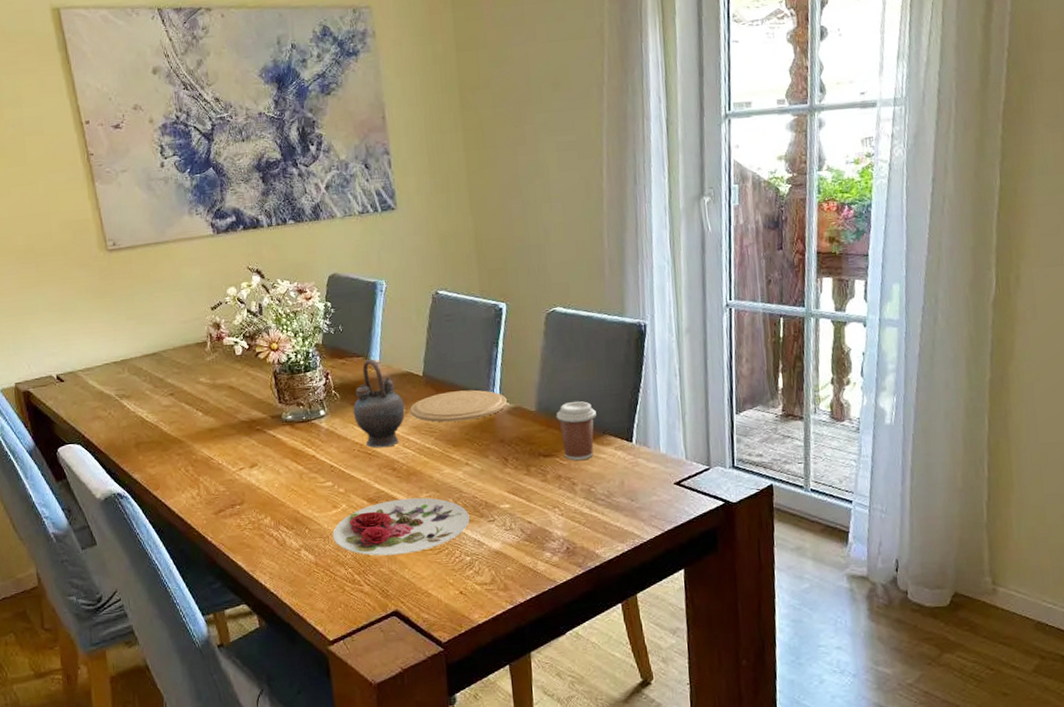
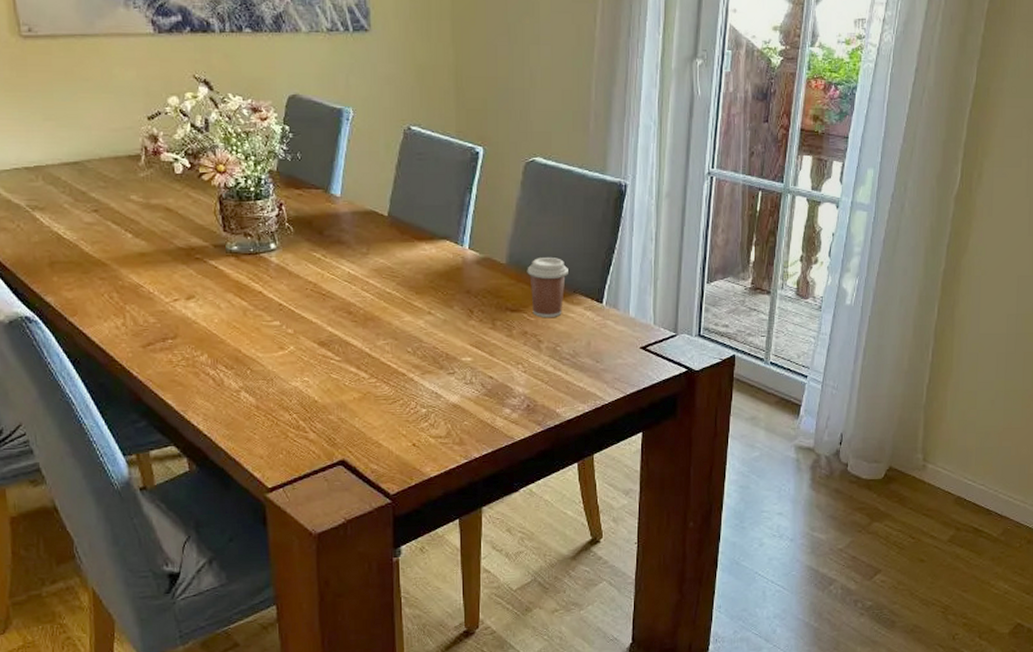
plate: present [332,497,470,556] -> none [277,344,428,403]
teapot: present [352,359,405,448] -> none [307,192,366,289]
plate: present [410,389,507,423] -> none [371,236,476,268]

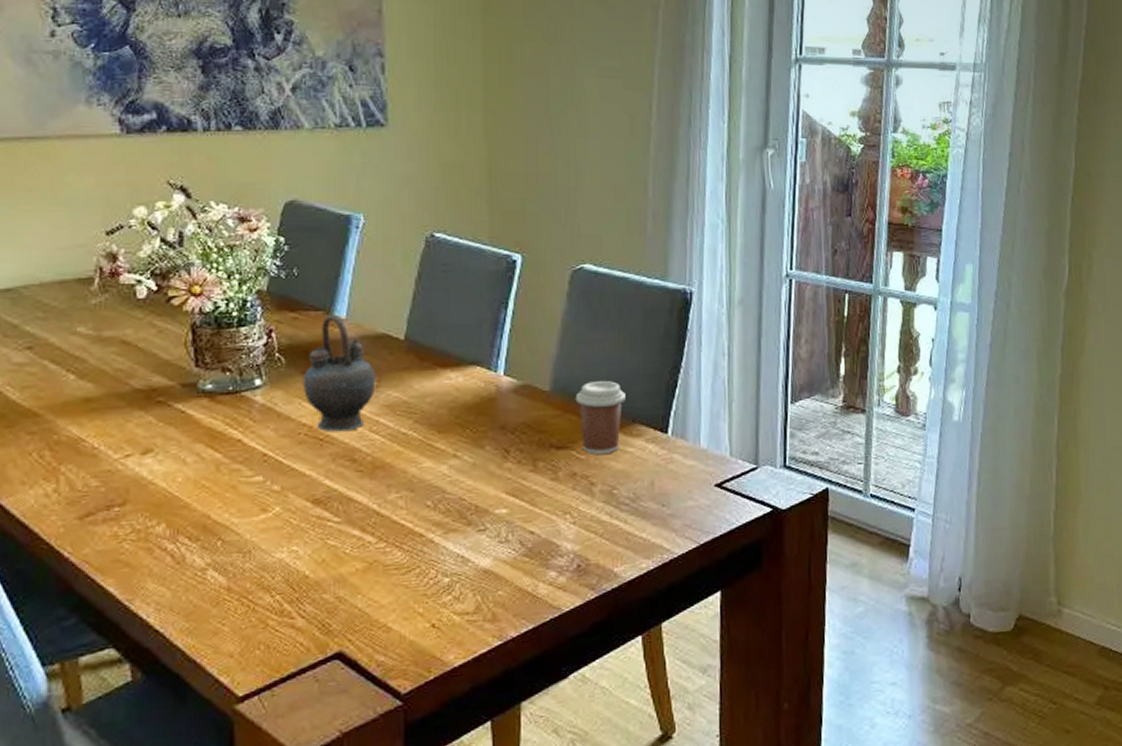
teapot: none [307,192,366,289] -> present [302,314,376,432]

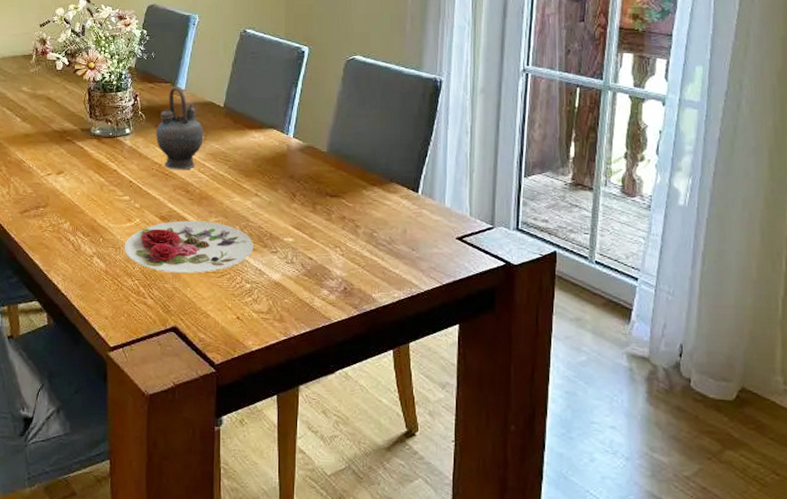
plate: none [257,498,452,578] -> present [124,220,253,274]
coffee cup: present [575,381,626,454] -> none [346,147,385,204]

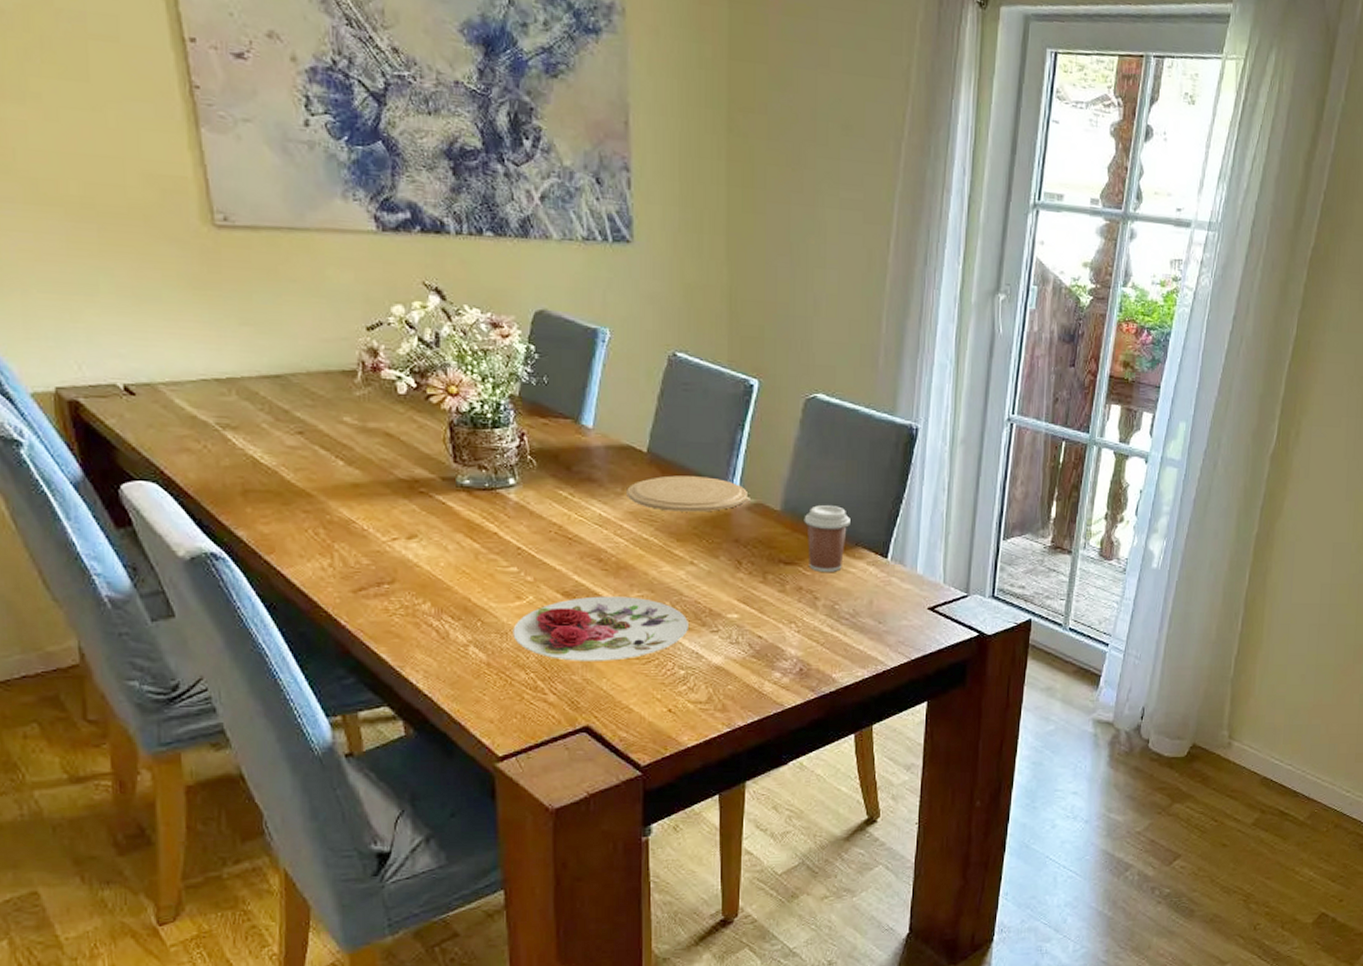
teapot: present [155,86,204,170] -> none [552,423,620,533]
plate: none [208,124,300,154] -> present [626,475,747,512]
coffee cup: none [346,147,385,204] -> present [804,505,850,572]

